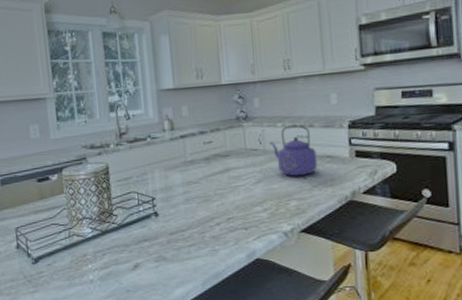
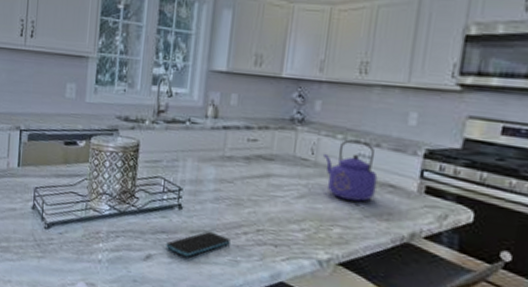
smartphone: none [150,229,207,257] -> present [166,231,230,257]

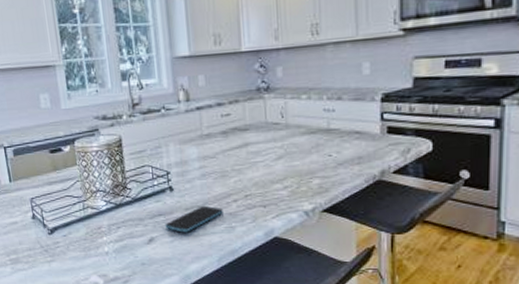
kettle: present [323,139,378,202] -> none [293,97,344,153]

